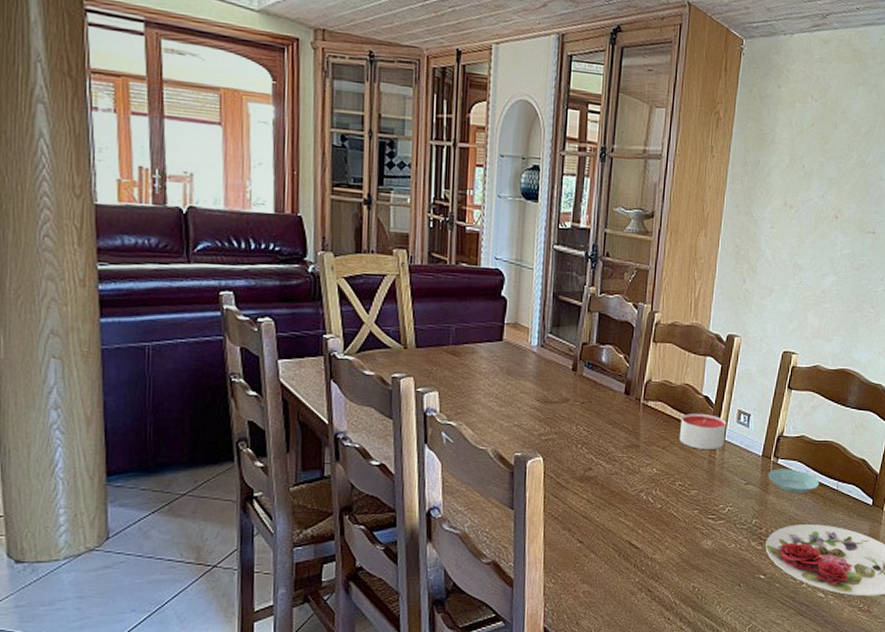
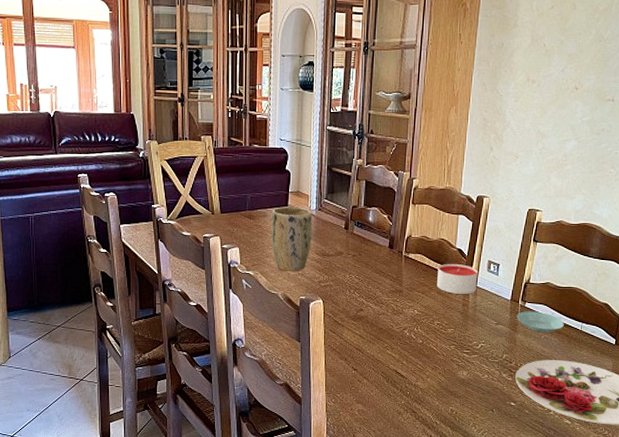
plant pot: none [480,341,533,422] -> present [271,206,312,272]

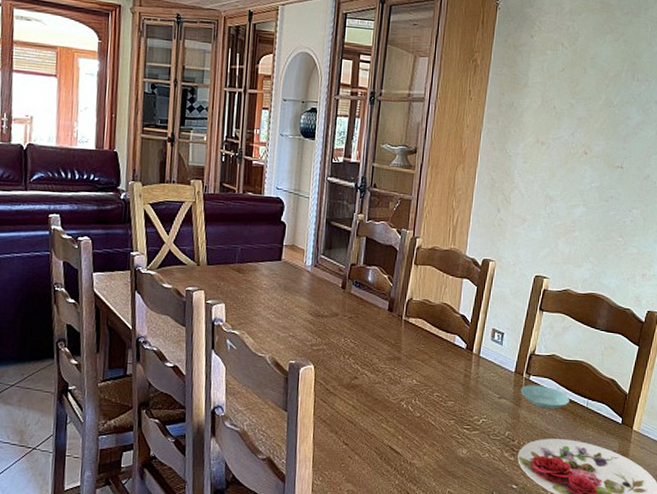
plant pot: present [271,206,312,272] -> none [261,261,307,333]
candle: present [436,263,478,294] -> none [437,330,482,364]

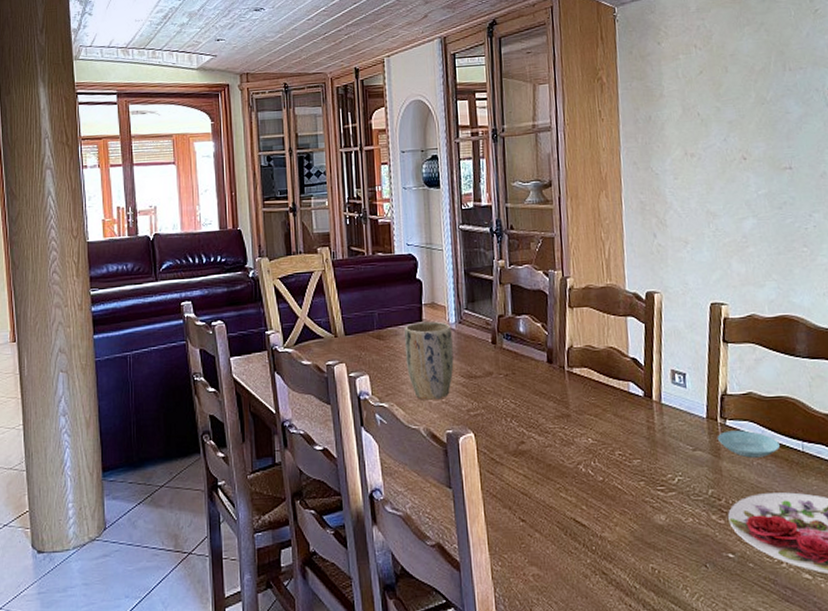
plant pot: none [261,261,307,333] -> present [404,321,454,400]

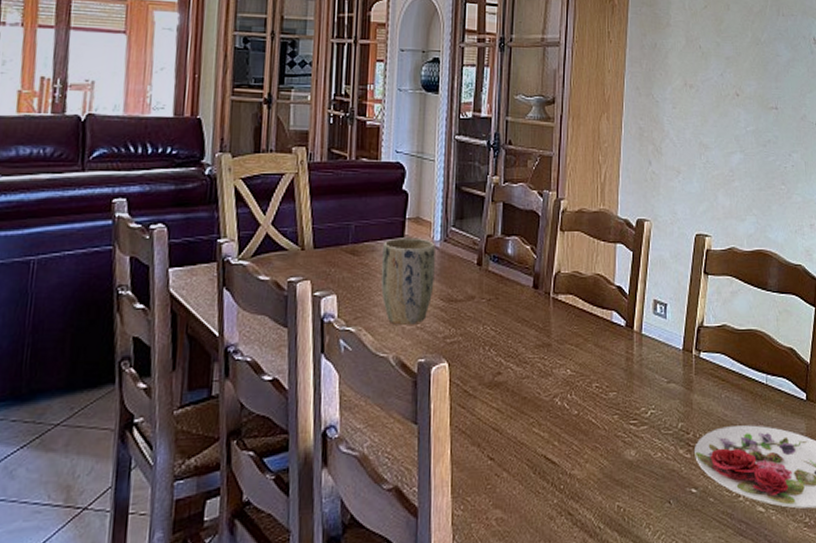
saucer: present [717,430,780,458] -> none [690,362,746,391]

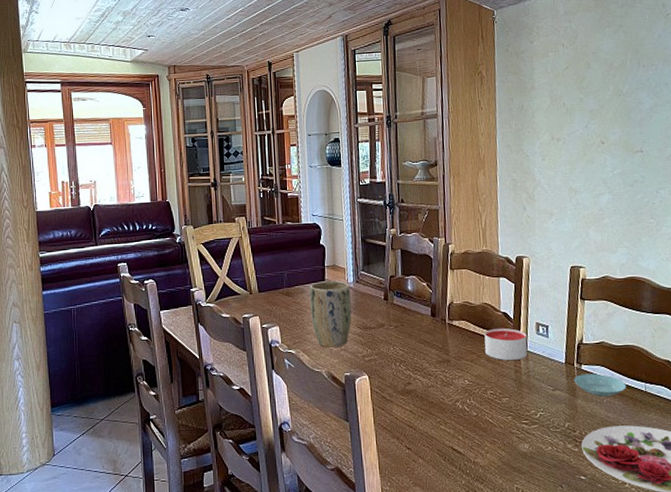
candle: none [593,305,642,345] -> present [484,328,527,360]
saucer: none [690,362,746,391] -> present [573,373,626,397]

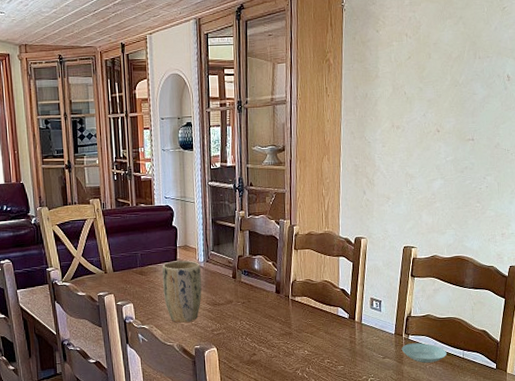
candle: present [484,328,527,360] -> none [323,303,362,332]

